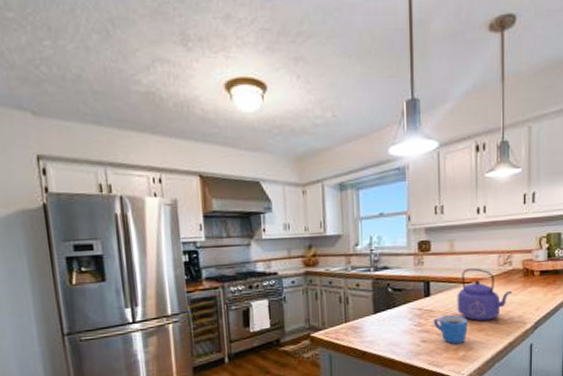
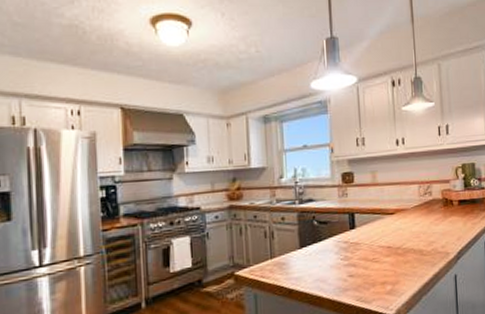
mug: present [433,314,468,345] -> none [359,246,394,279]
kettle: present [457,268,513,322] -> none [381,198,434,253]

